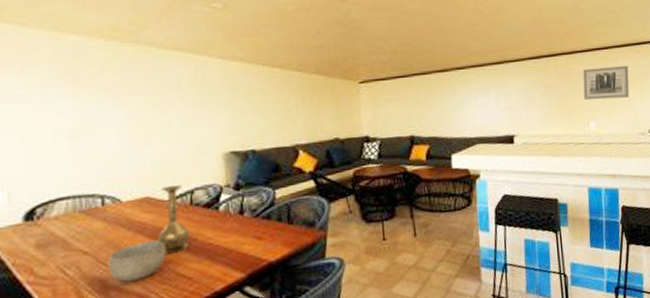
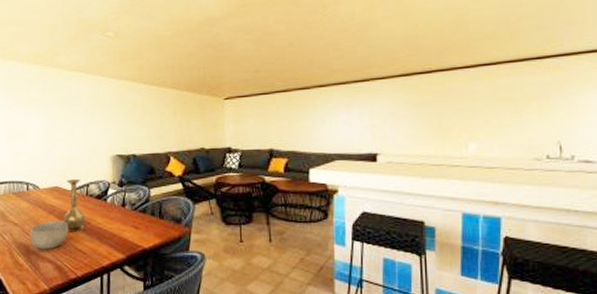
wall art: present [582,66,629,100] -> none [463,83,524,120]

